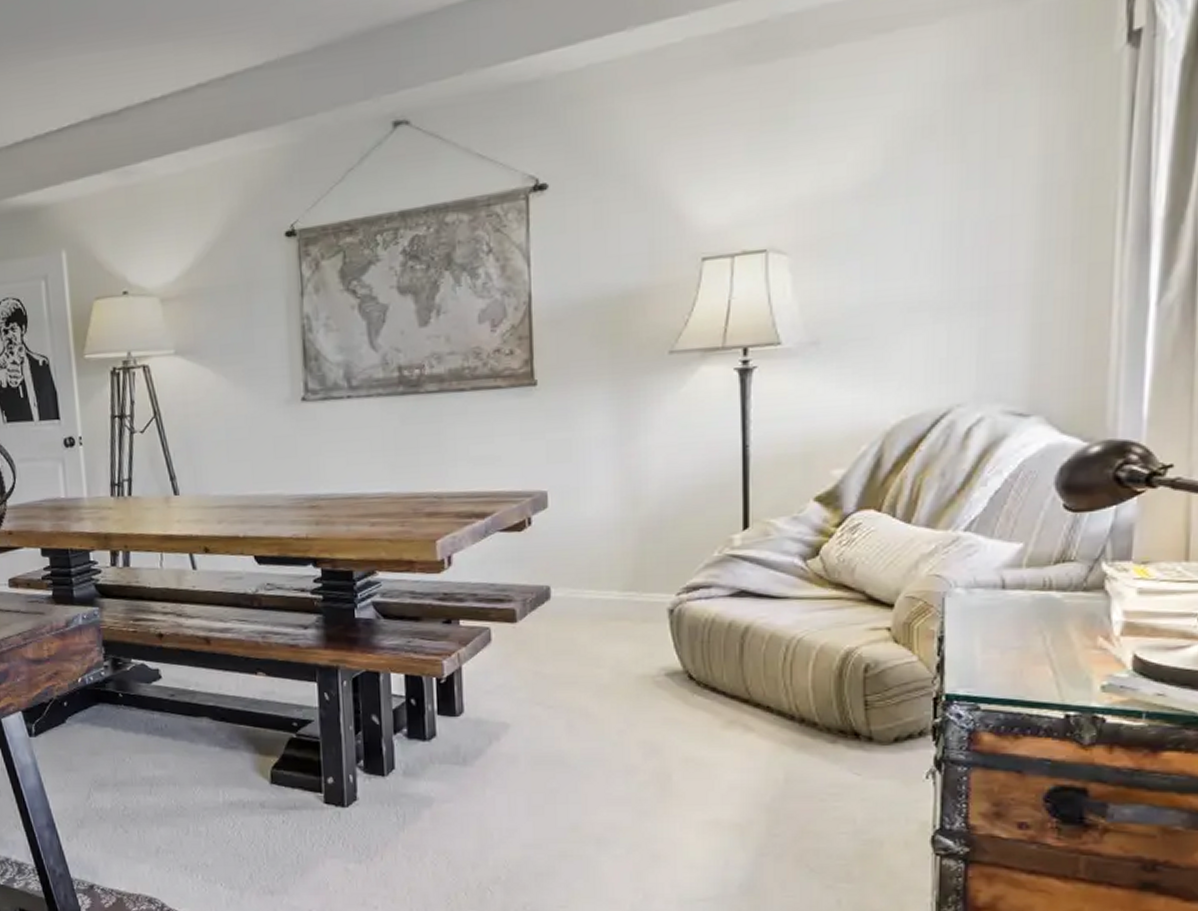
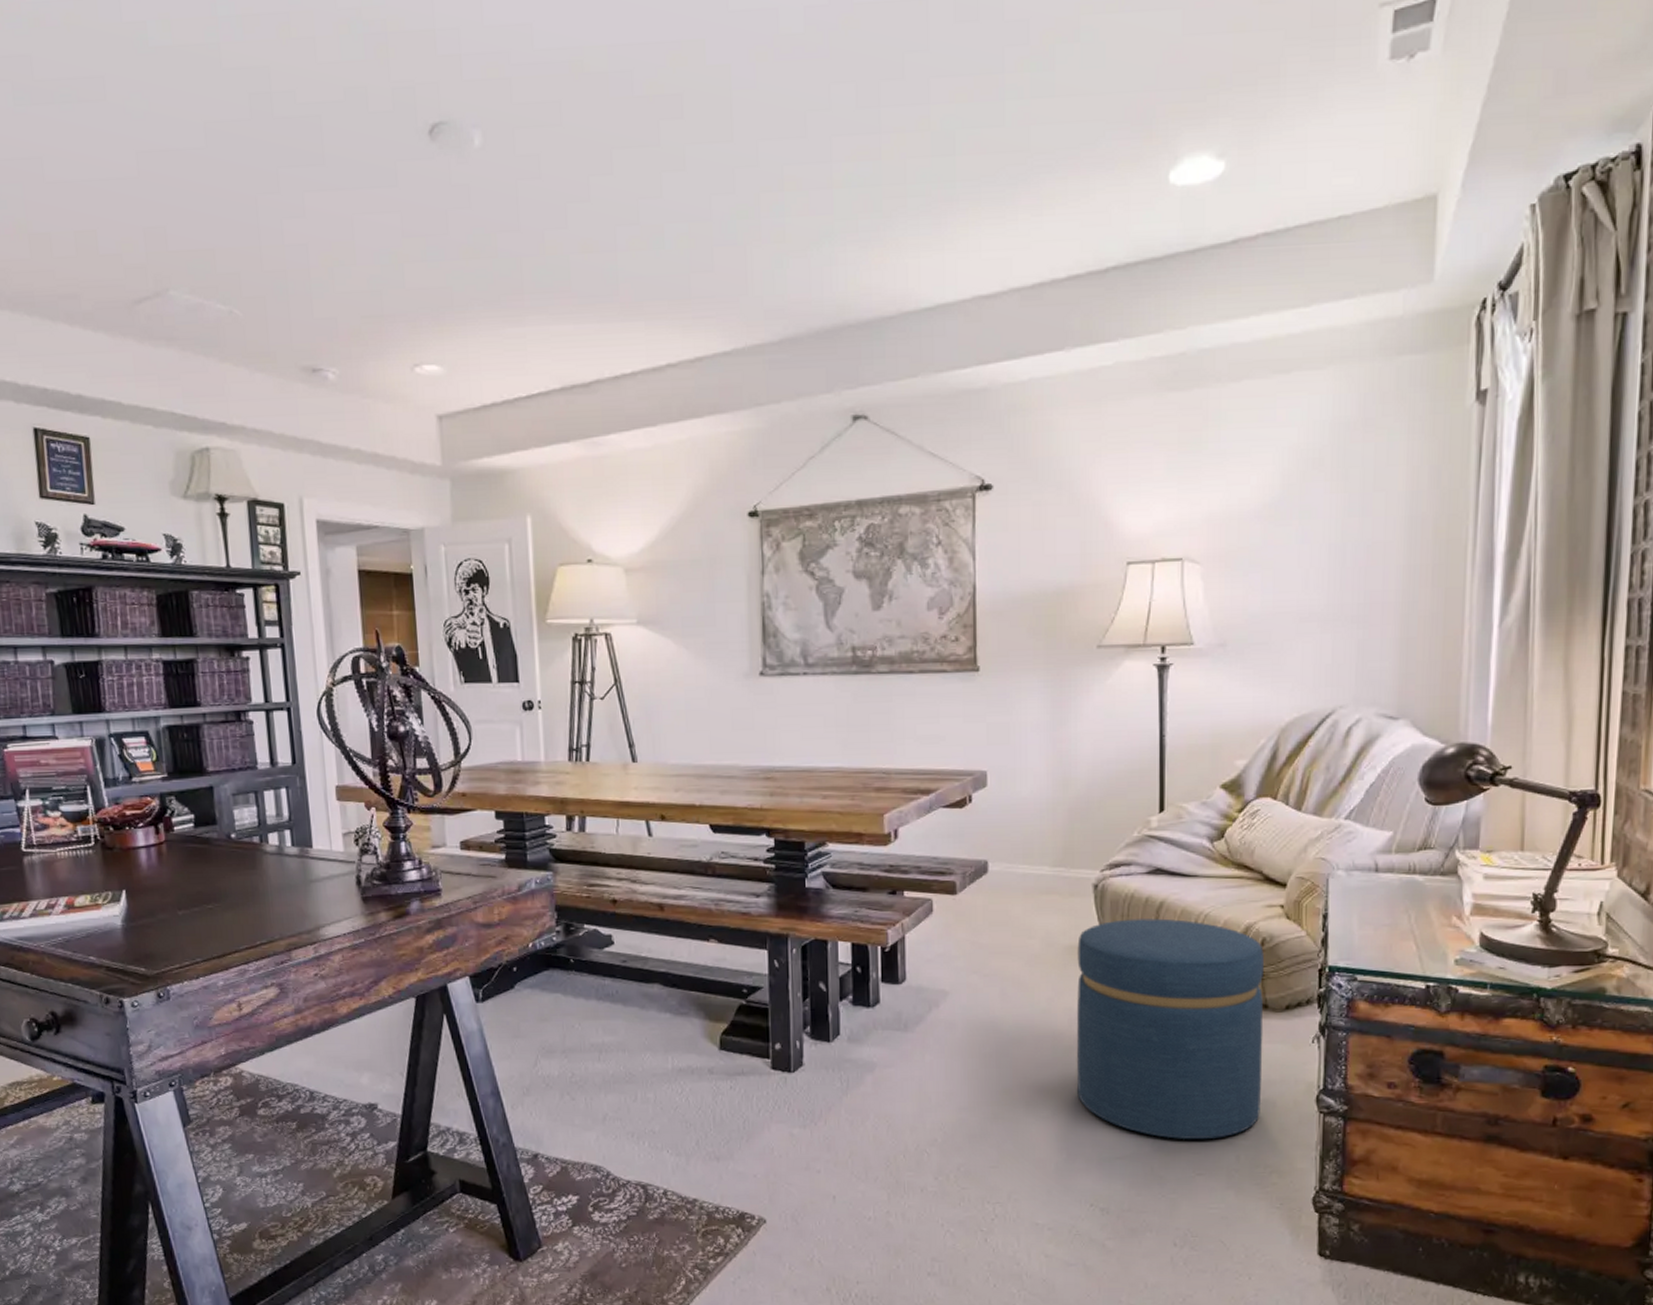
ottoman: none [651,644,868,882] -> present [1077,918,1264,1140]

